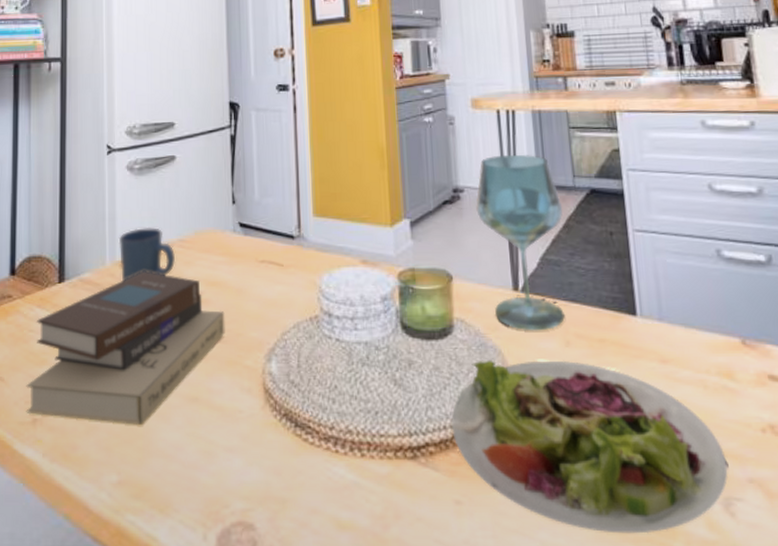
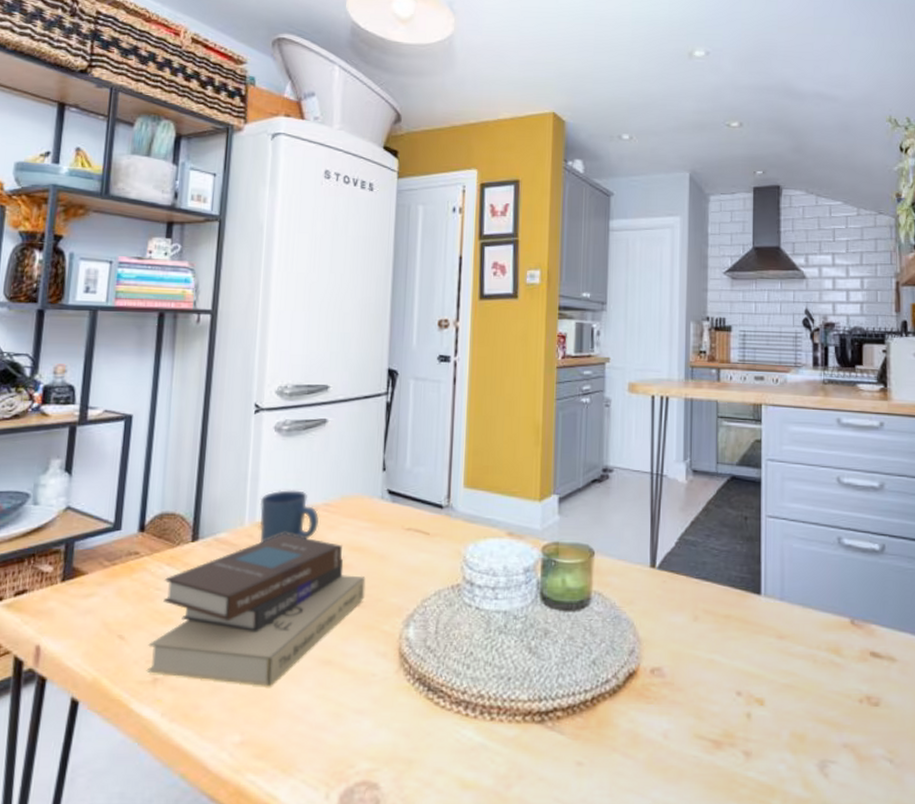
salad plate: present [451,360,729,534] -> none [580,631,826,792]
wine glass: present [476,154,565,331] -> none [623,438,704,606]

